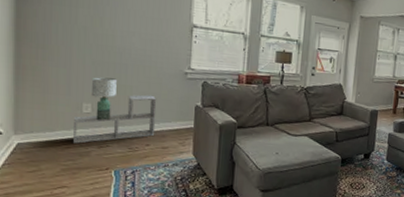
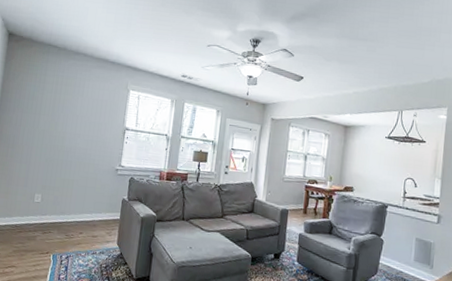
shelving unit: present [73,94,157,144] -> none [24,188,92,229]
lamp: present [92,77,117,120] -> none [43,172,63,209]

